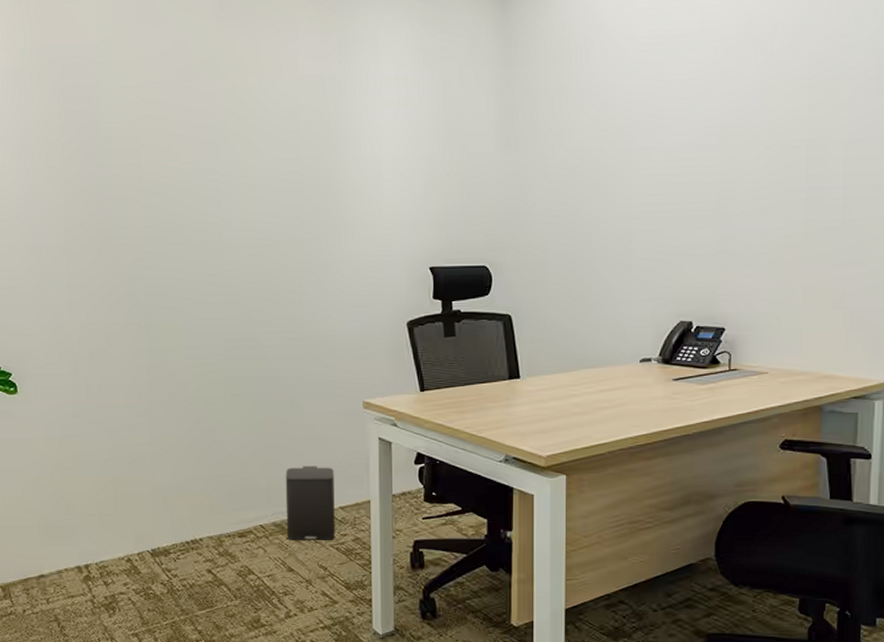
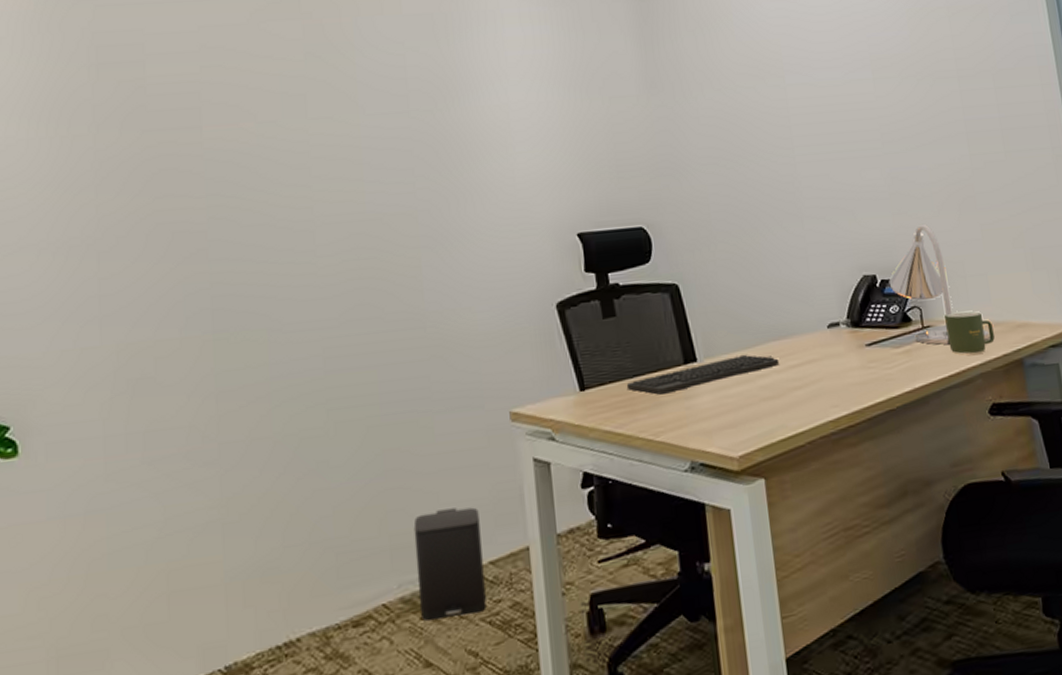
computer keyboard: none [458,378,592,401] -> present [626,355,780,395]
table lamp: none [703,280,794,387] -> present [889,223,990,345]
mug: none [751,360,798,397] -> present [943,311,995,356]

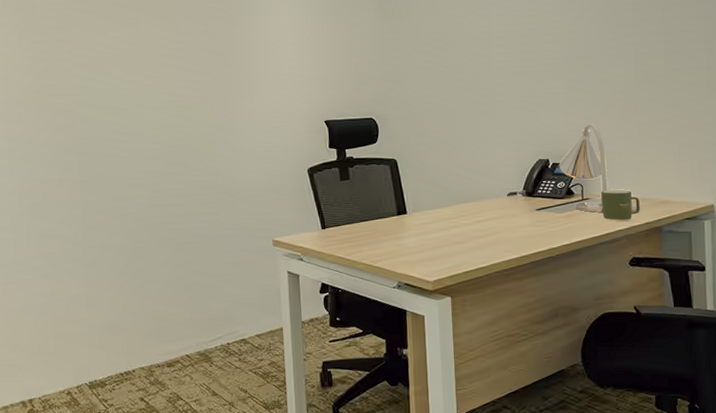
pedal bin: present [413,507,486,621] -> none [207,299,253,367]
computer keyboard: present [626,355,780,395] -> none [355,212,469,235]

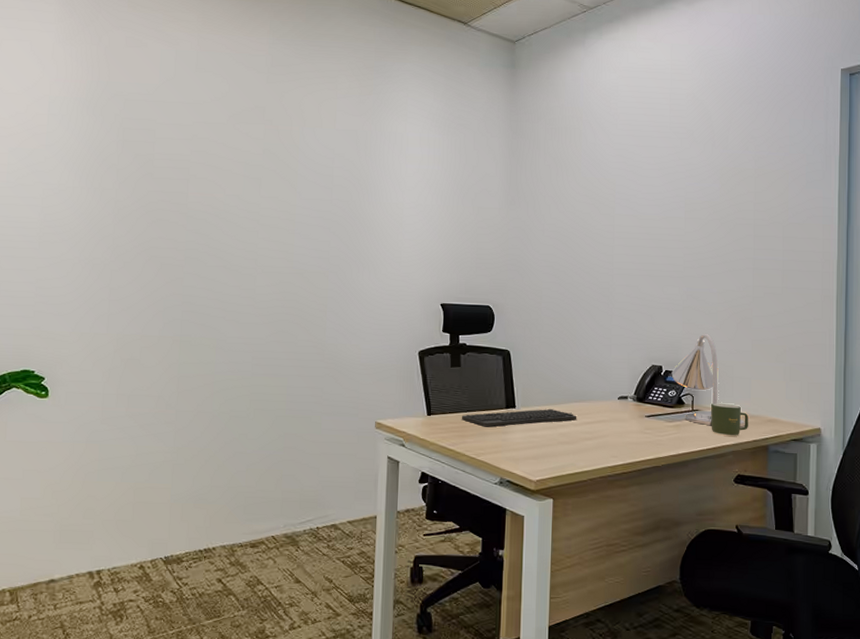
computer keyboard: none [355,212,469,235] -> present [461,409,577,427]

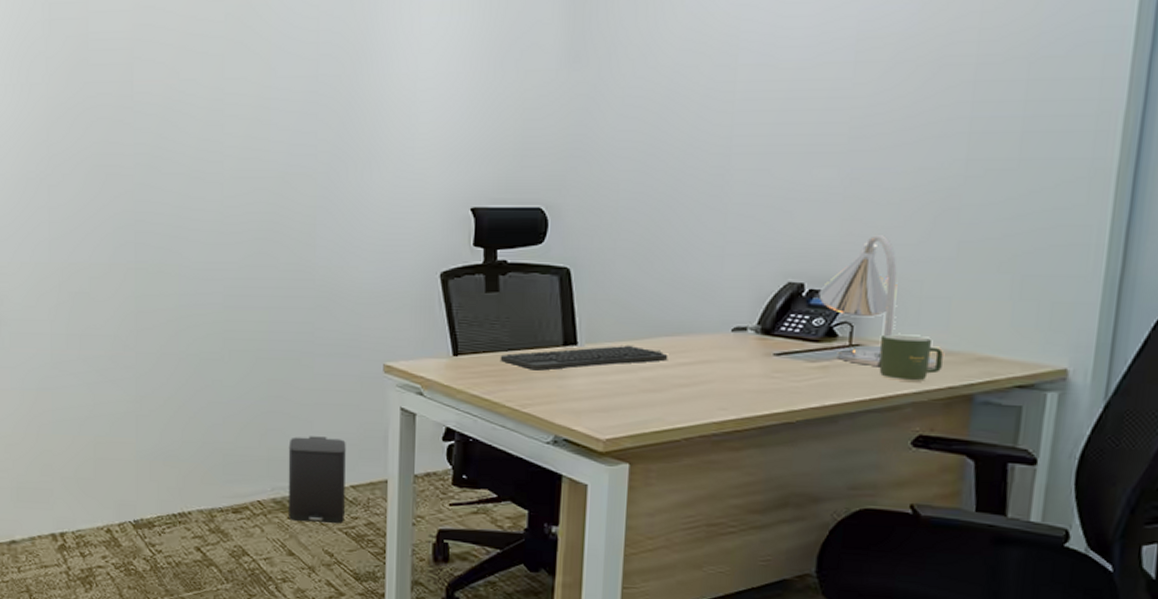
pedal bin: none [296,480,345,553] -> present [287,436,346,523]

